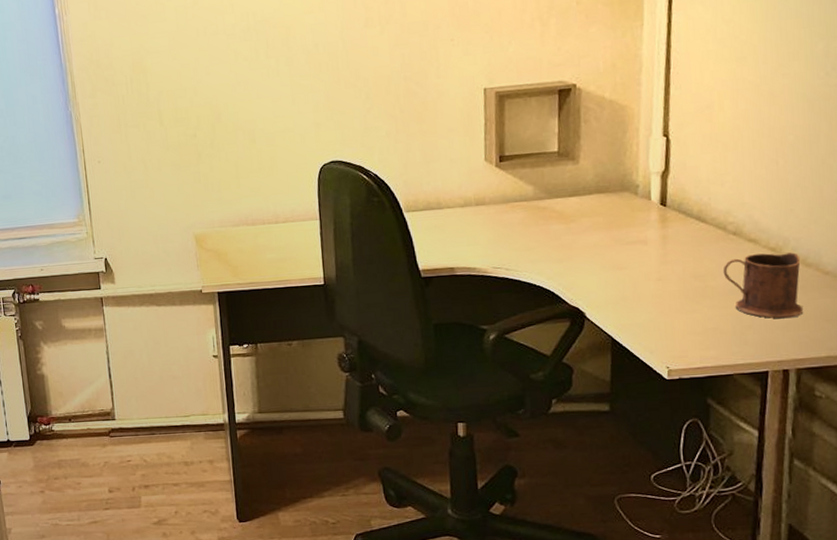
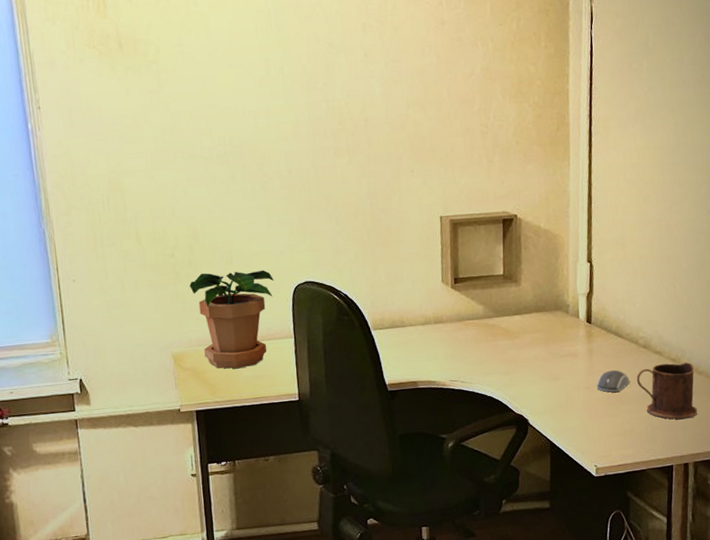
potted plant: none [211,149,298,251] -> present [189,269,274,369]
computer mouse: none [670,259,714,286] -> present [596,370,630,393]

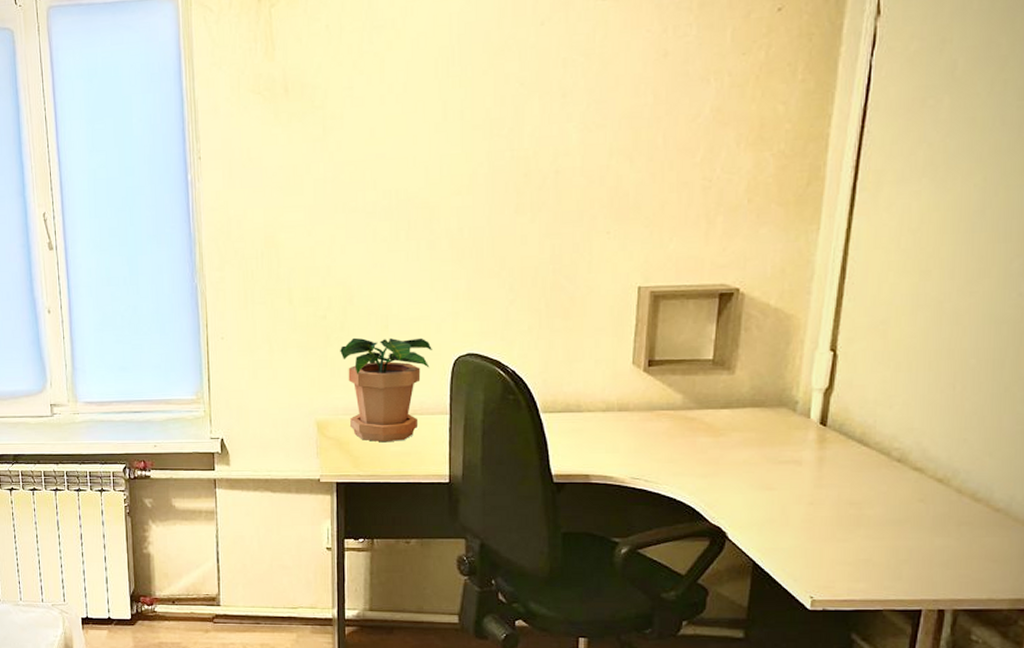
computer mouse: present [596,370,630,393] -> none [824,485,873,513]
mug: present [636,362,698,420] -> none [882,484,970,555]

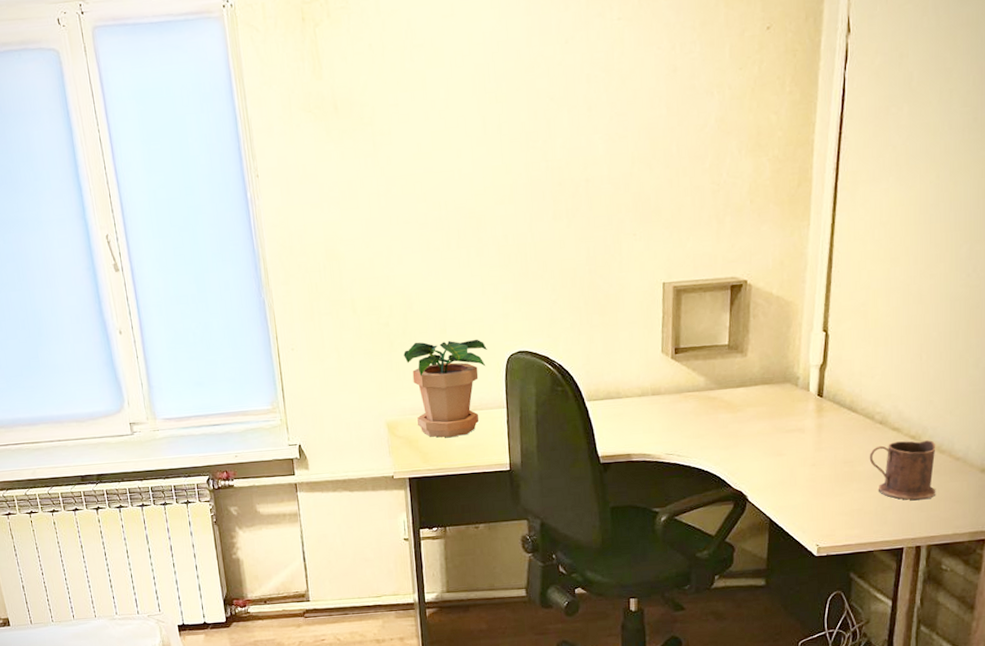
mug: none [882,484,970,555] -> present [869,440,936,501]

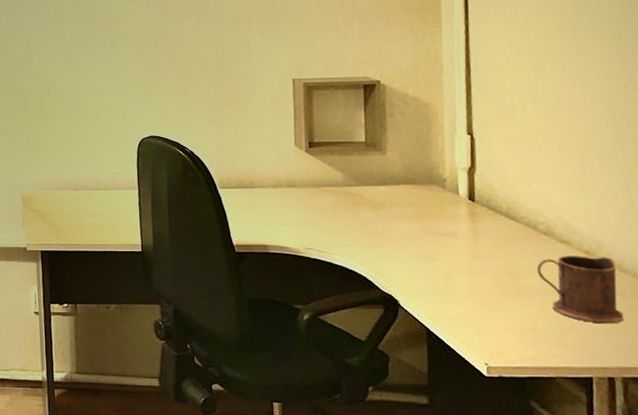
potted plant: present [403,339,487,438] -> none [39,122,119,215]

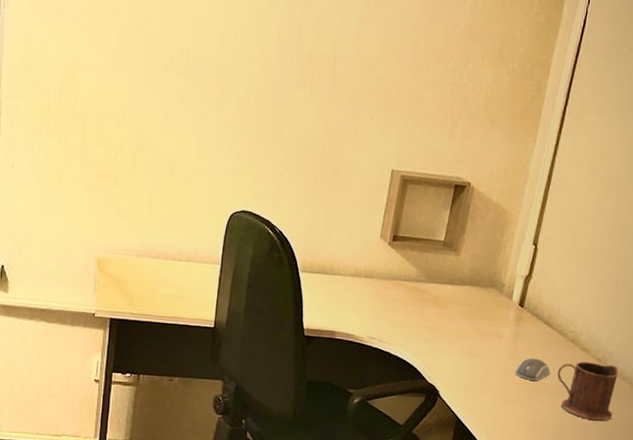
computer mouse: none [483,256,528,283] -> present [515,358,551,382]

